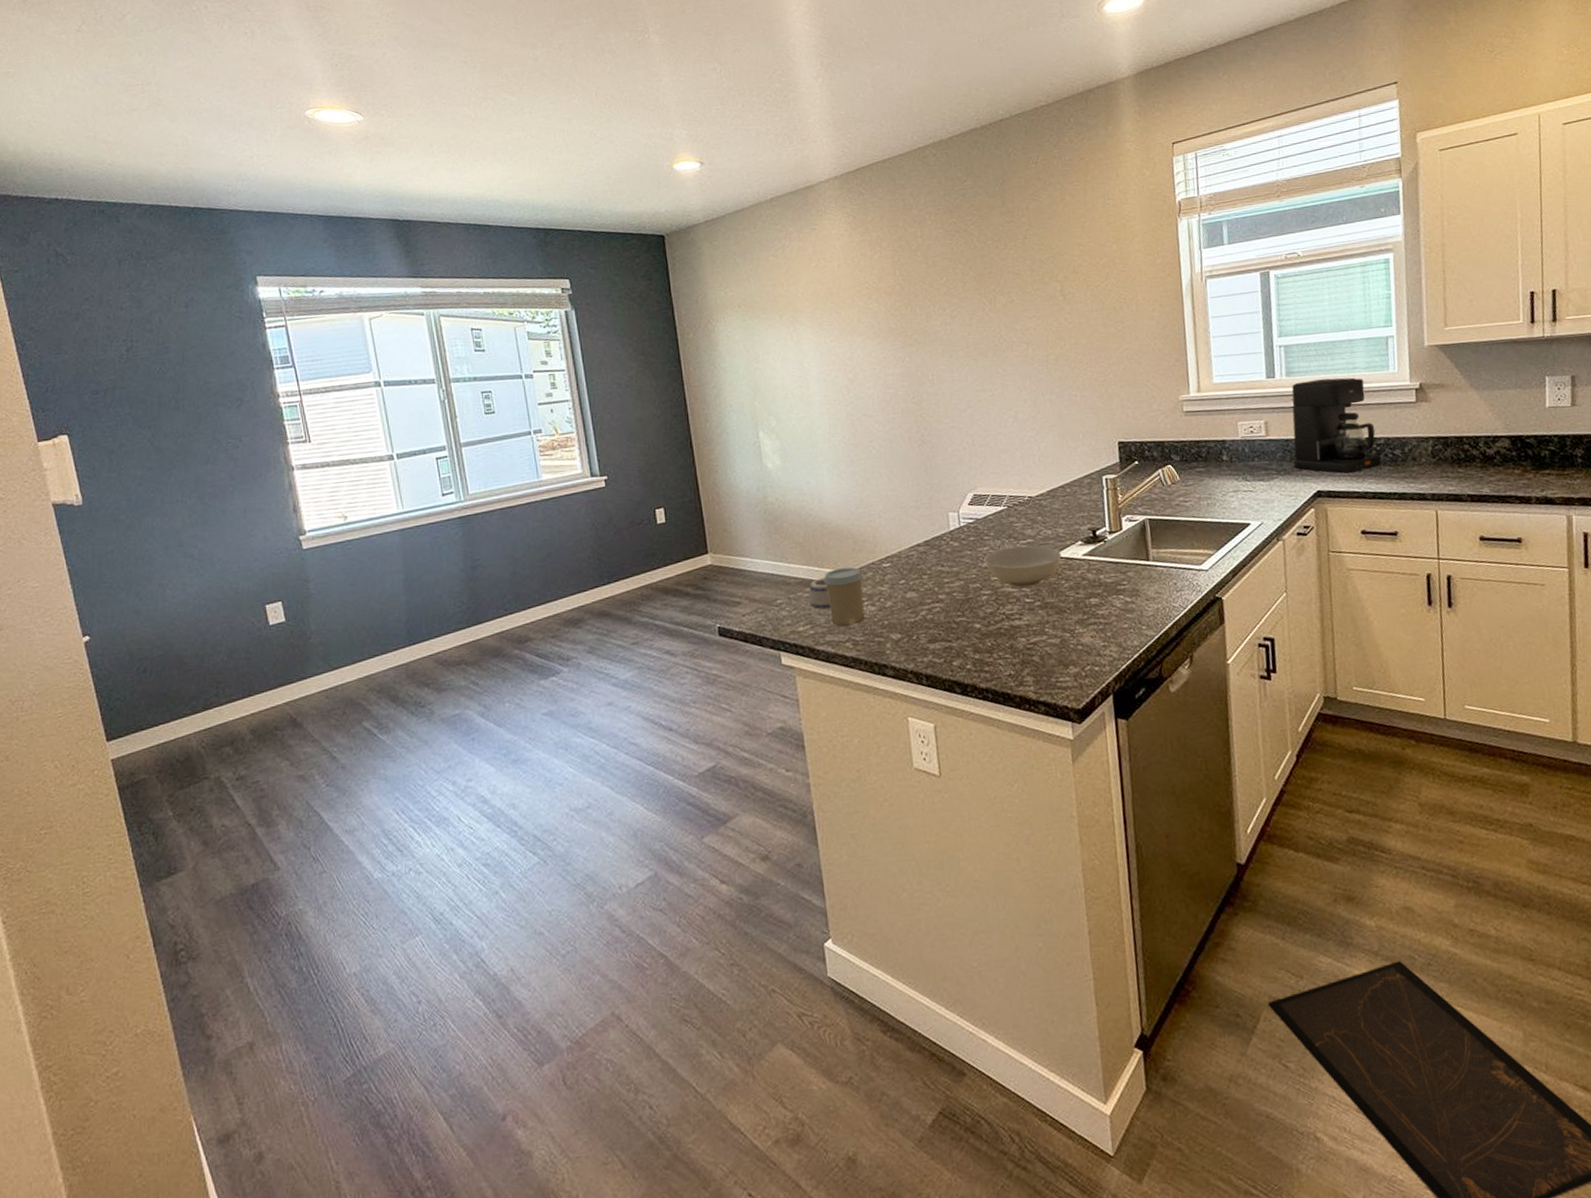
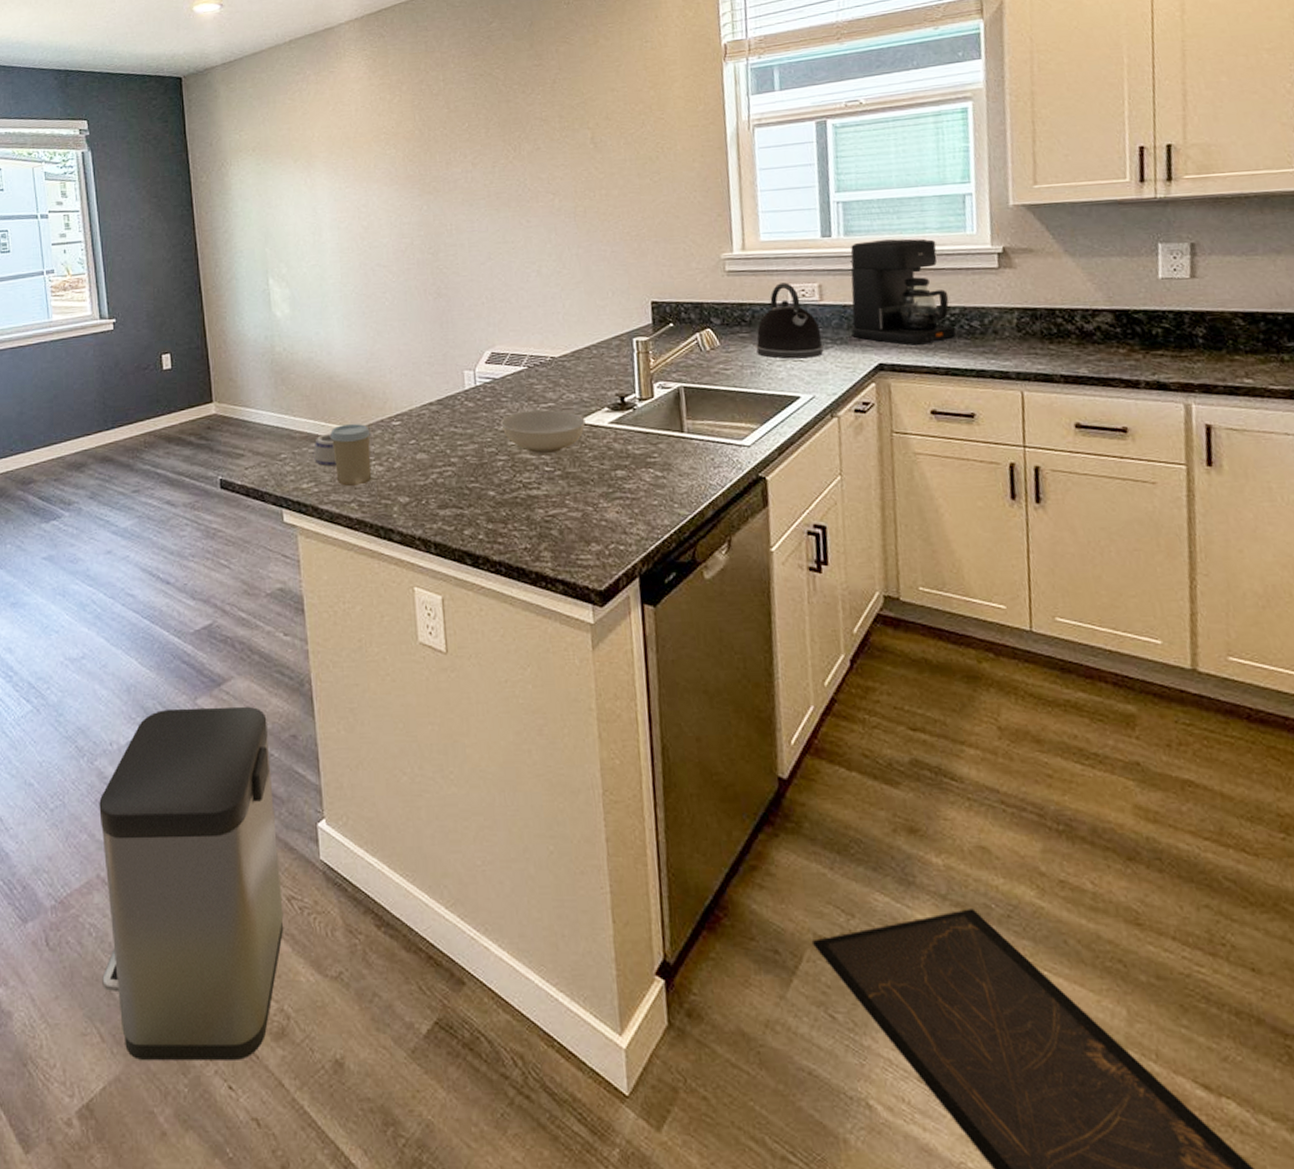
pedal bin: none [610,840,795,1181] -> present [99,706,284,1060]
kettle: none [1211,420,1270,490] -> present [756,282,824,359]

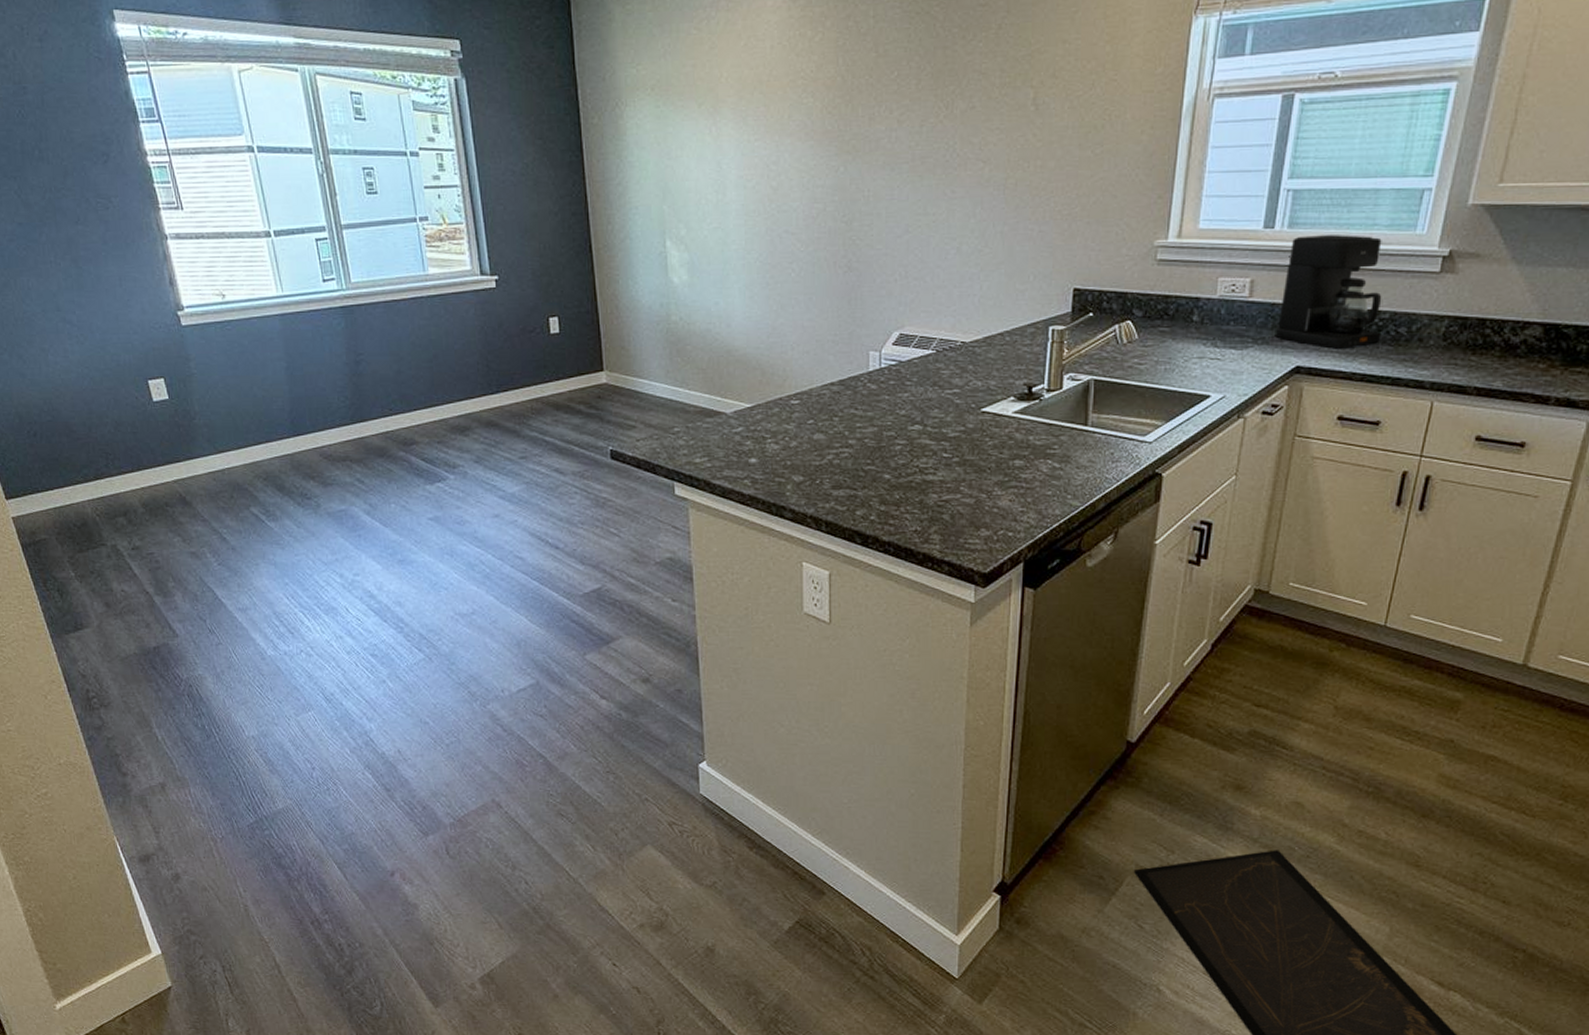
pedal bin: present [99,706,284,1060] -> none [492,662,665,945]
mug: present [313,433,337,467] -> none [708,408,731,443]
cup: present [330,423,371,487] -> none [726,400,768,464]
bowl: present [501,409,586,454] -> none [903,396,989,441]
kettle: present [756,282,824,359] -> none [1174,276,1243,357]

